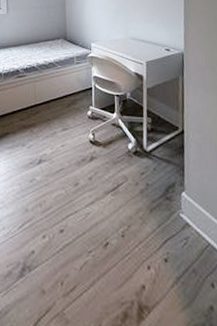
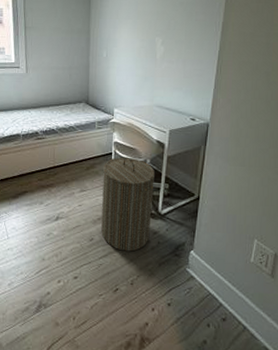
laundry hamper: none [84,91,138,196] -> present [101,157,156,252]

